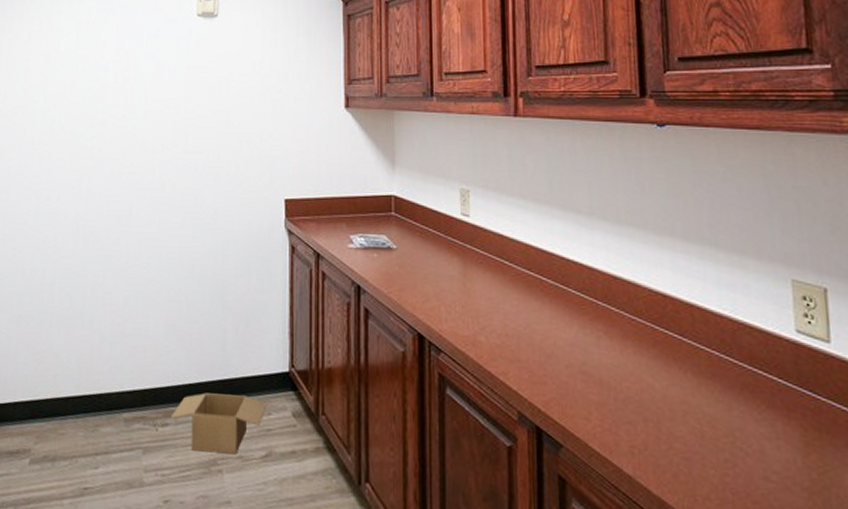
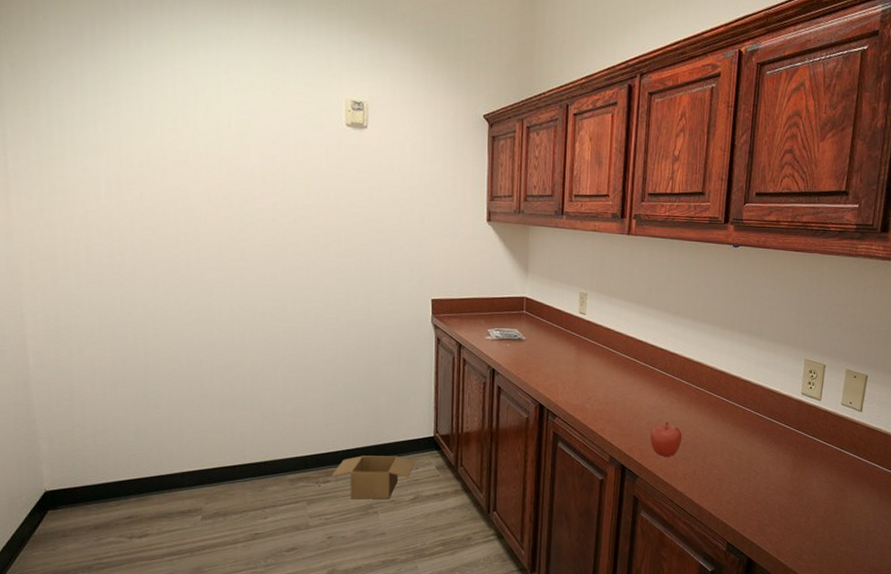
fruit: none [572,365,621,418] -> present [650,422,683,456]

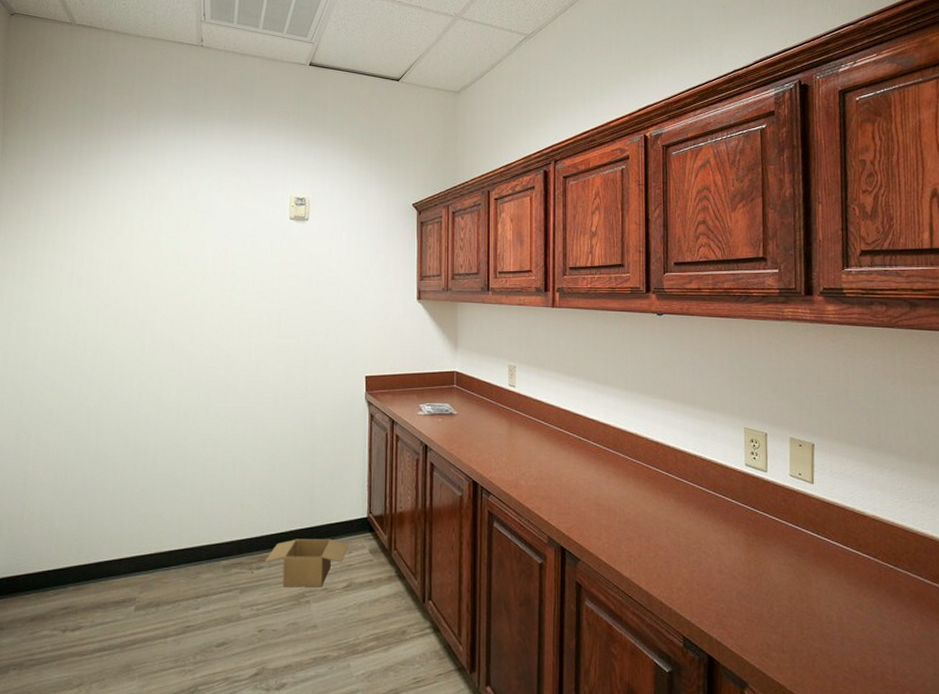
fruit: present [650,422,683,456] -> none [589,498,623,537]

